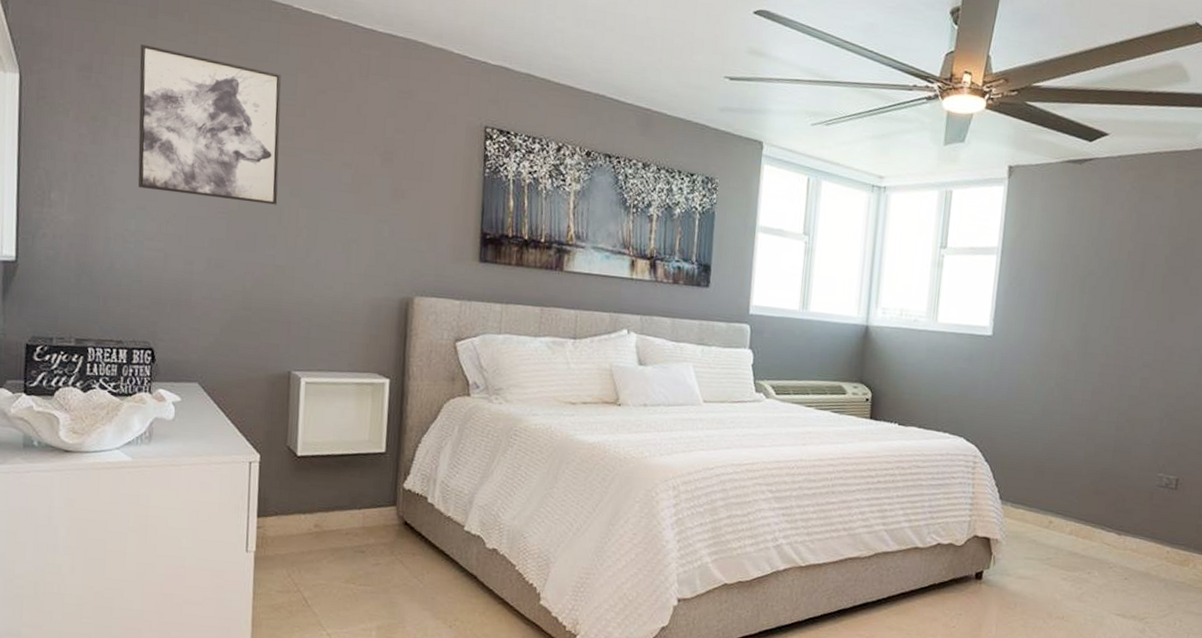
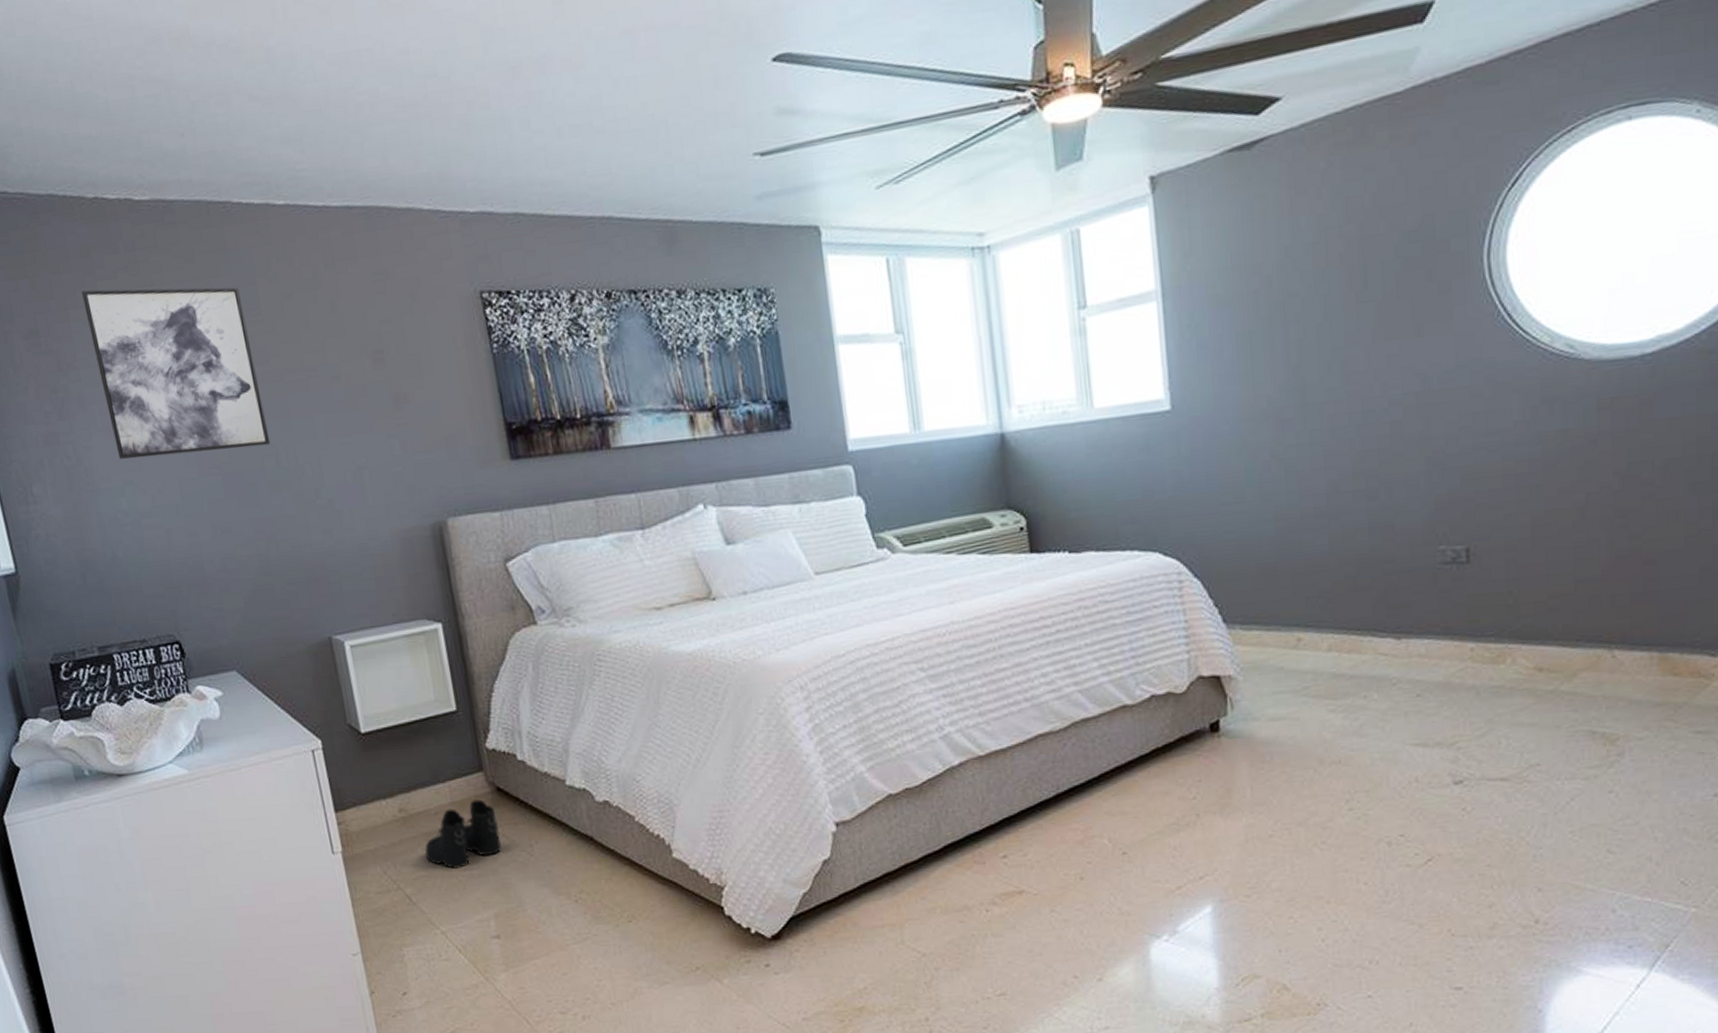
boots: none [329,528,399,583] -> present [425,799,501,869]

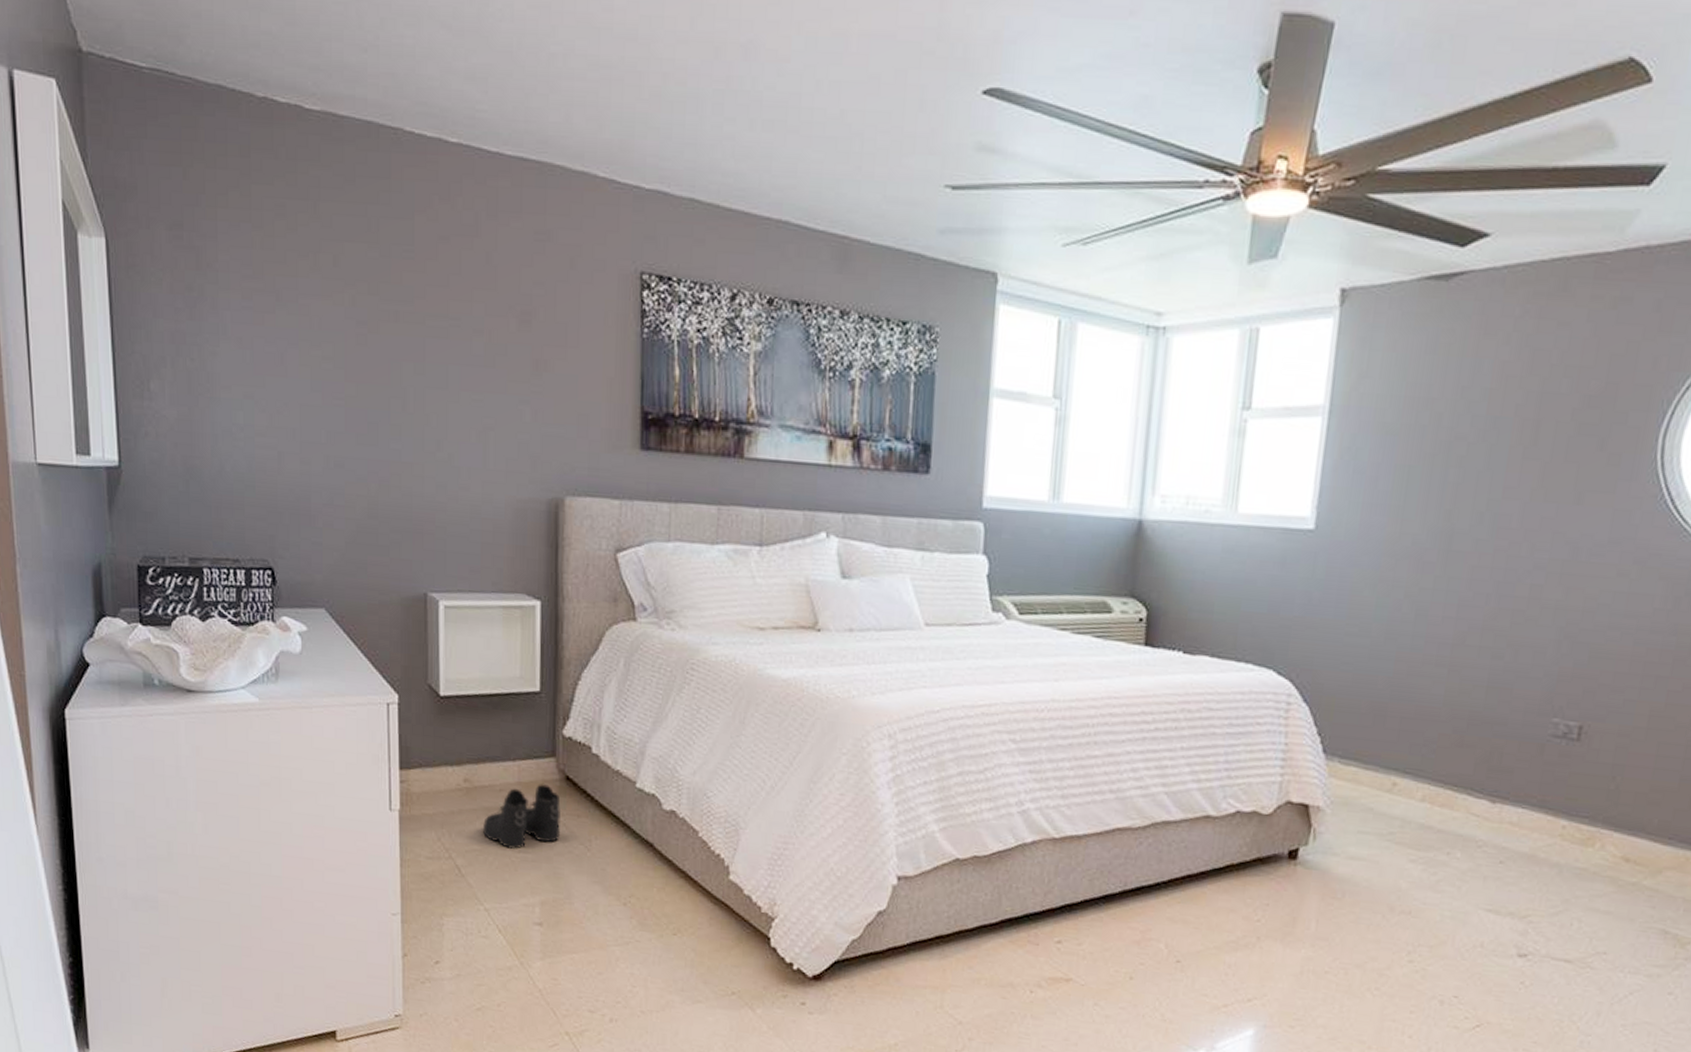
wall art: present [81,287,271,459] -> none [234,192,400,386]

